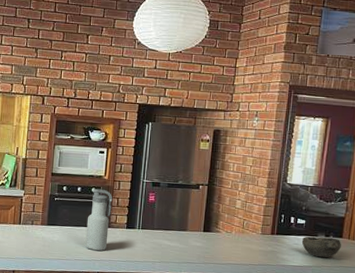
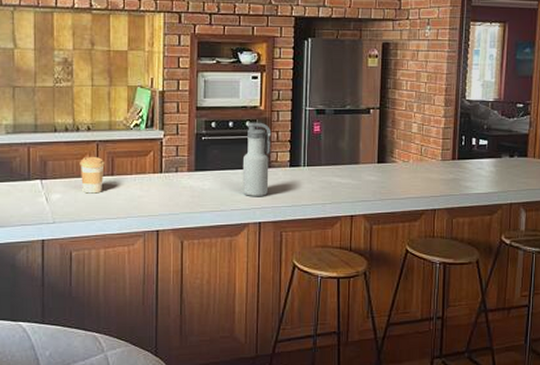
bowl: present [301,236,341,258] -> none [485,158,527,182]

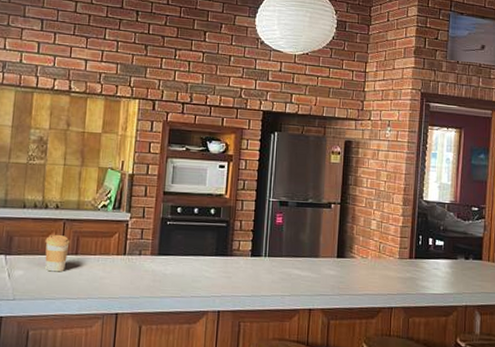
water bottle: present [242,122,272,196] -> none [203,209,235,284]

